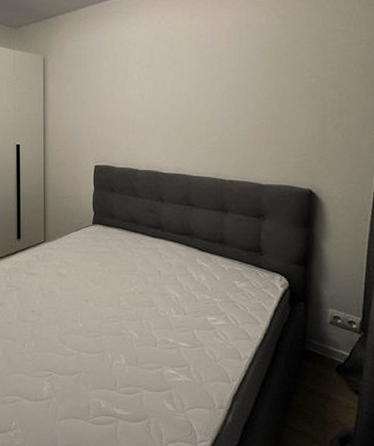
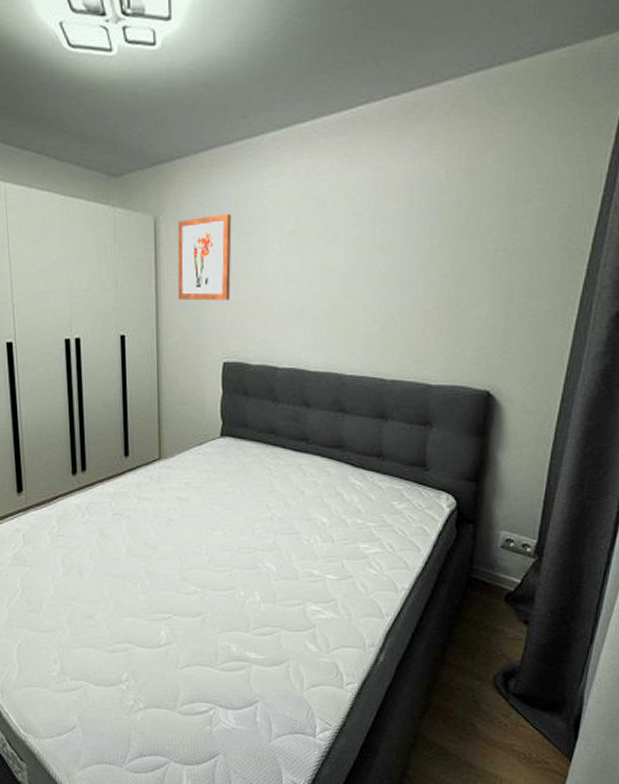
wall art: none [60,53,102,118] -> present [177,213,232,301]

